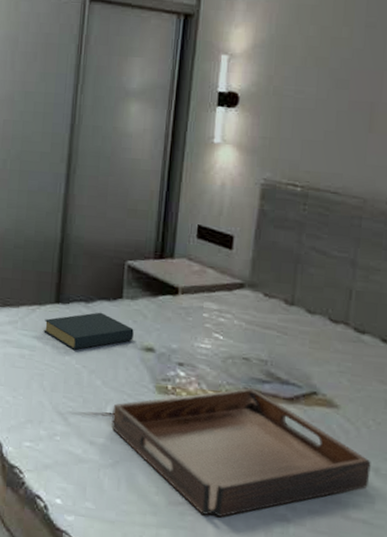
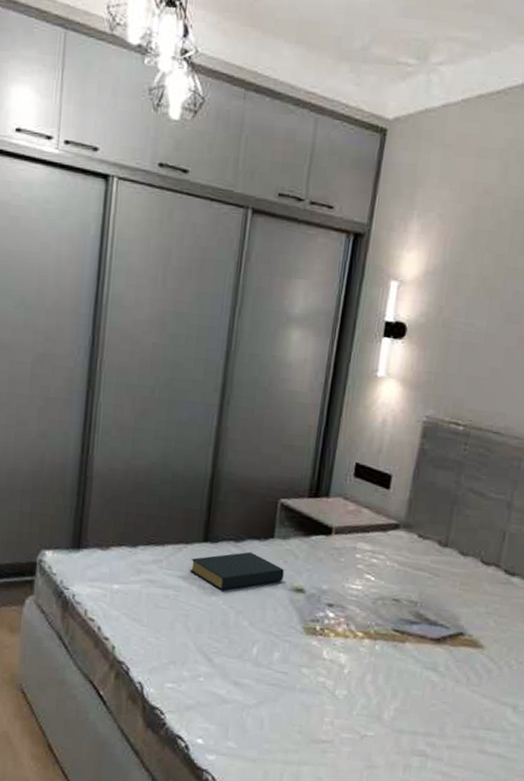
serving tray: present [111,388,371,517] -> none [257,628,510,754]

